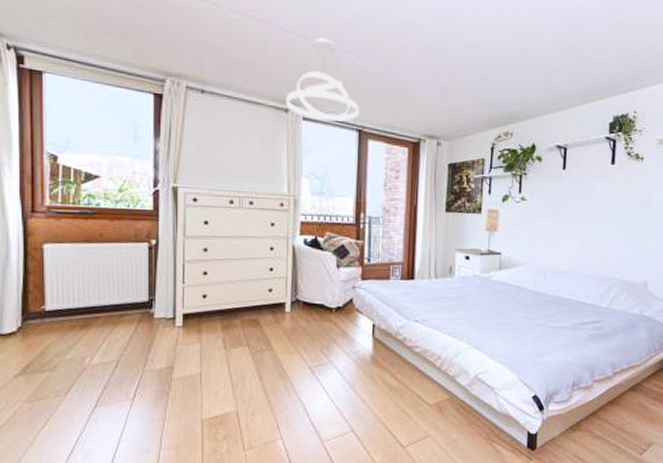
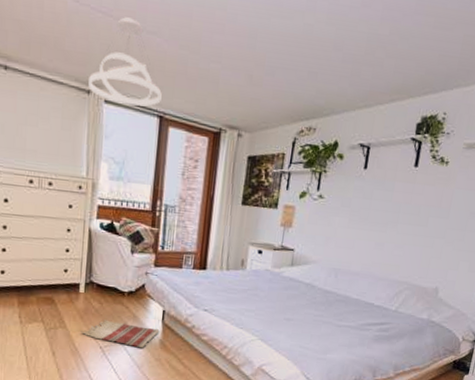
rug: none [288,338,371,366] -> present [80,319,160,348]

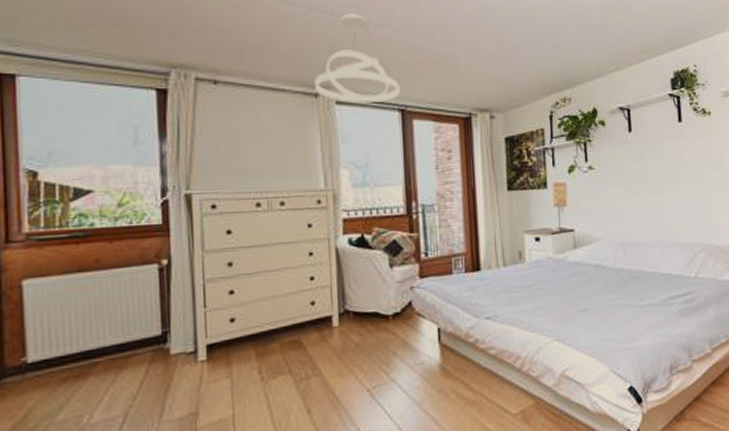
rug: present [80,319,160,348] -> none [340,351,438,381]

